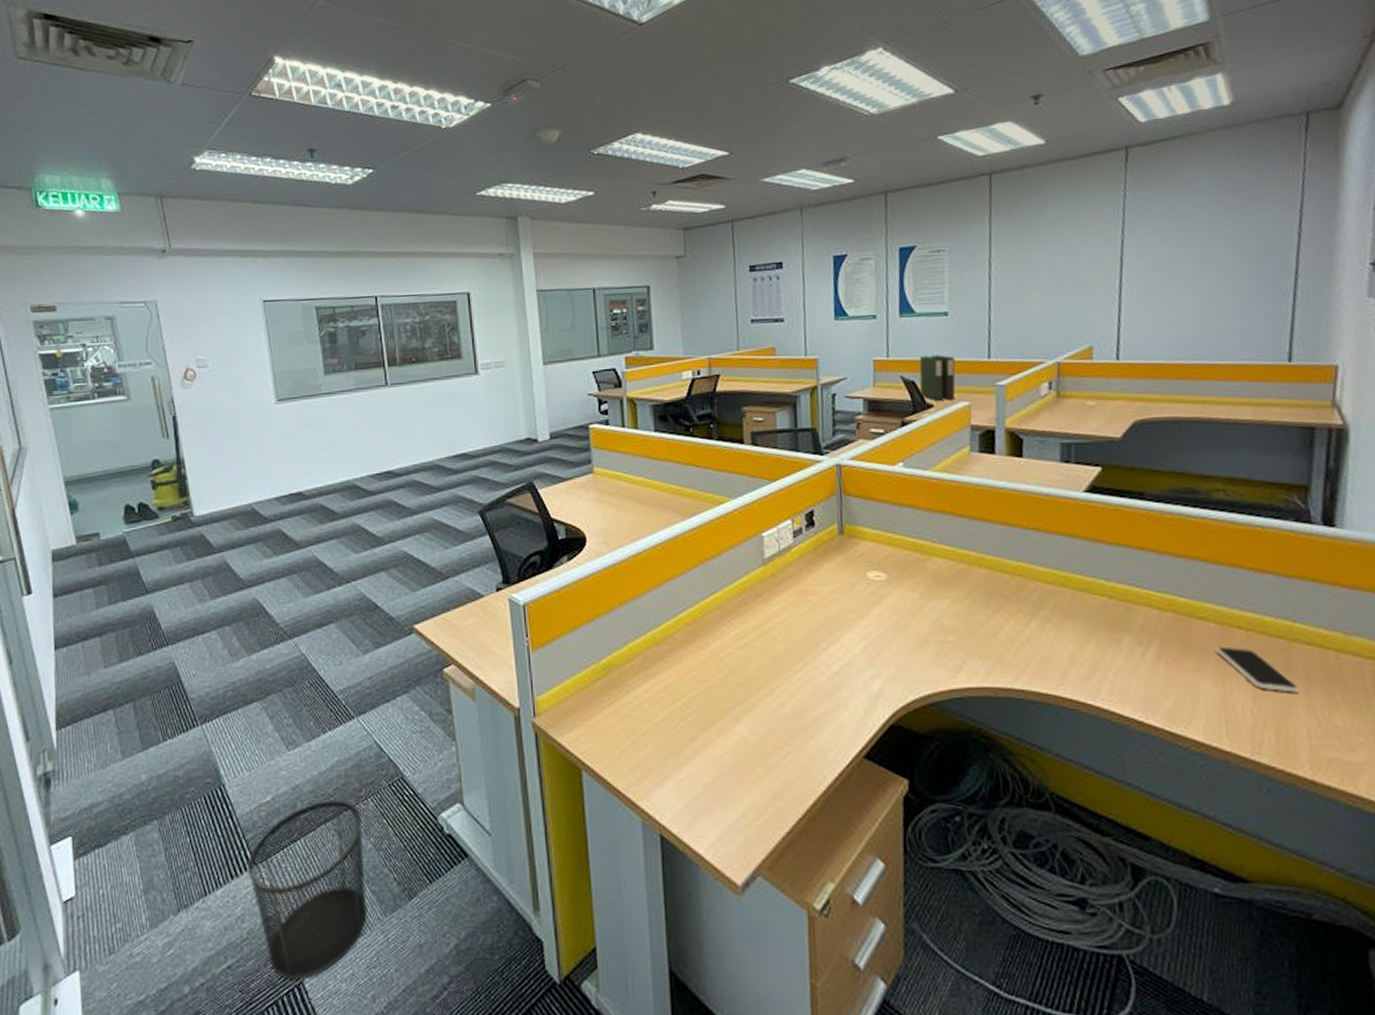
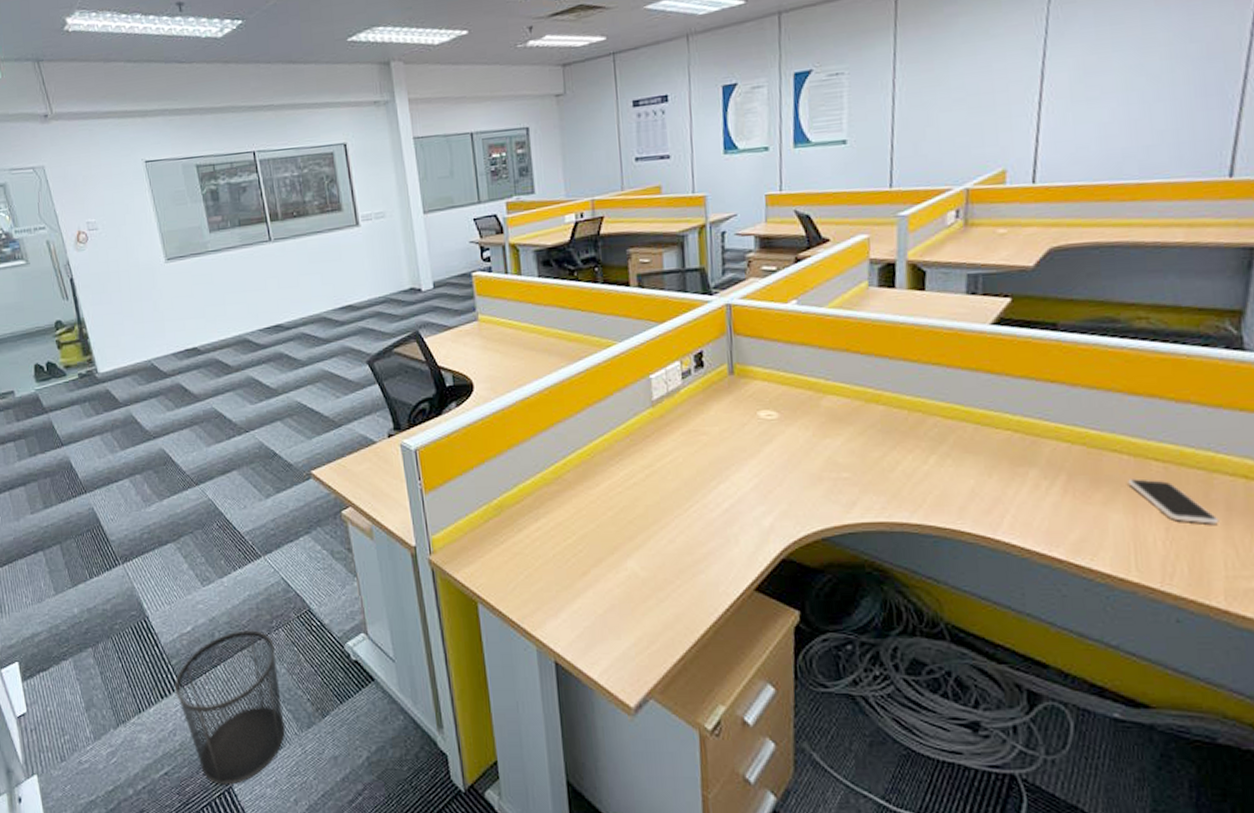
binder: present [919,354,956,401] -> none [814,186,854,235]

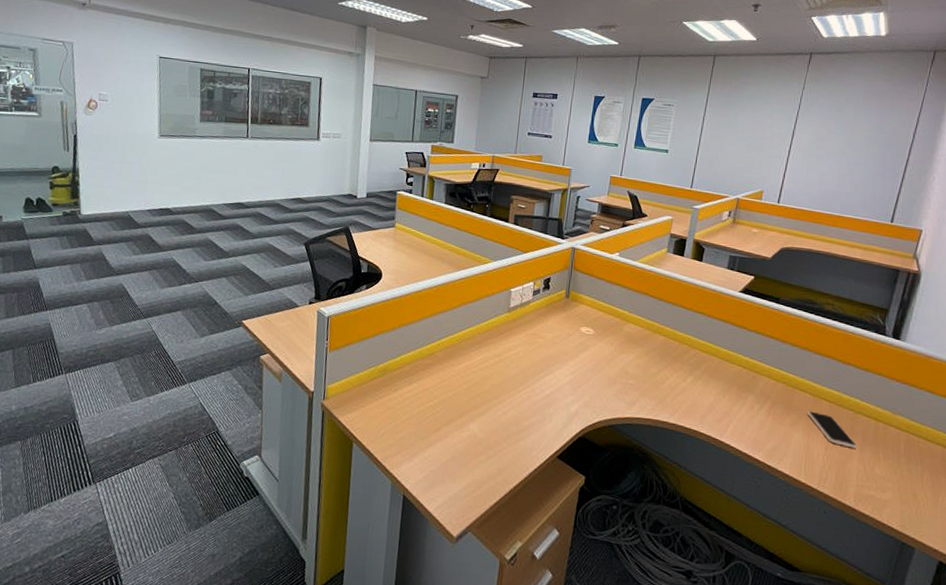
waste bin: present [174,629,285,785] -> none [86,441,182,571]

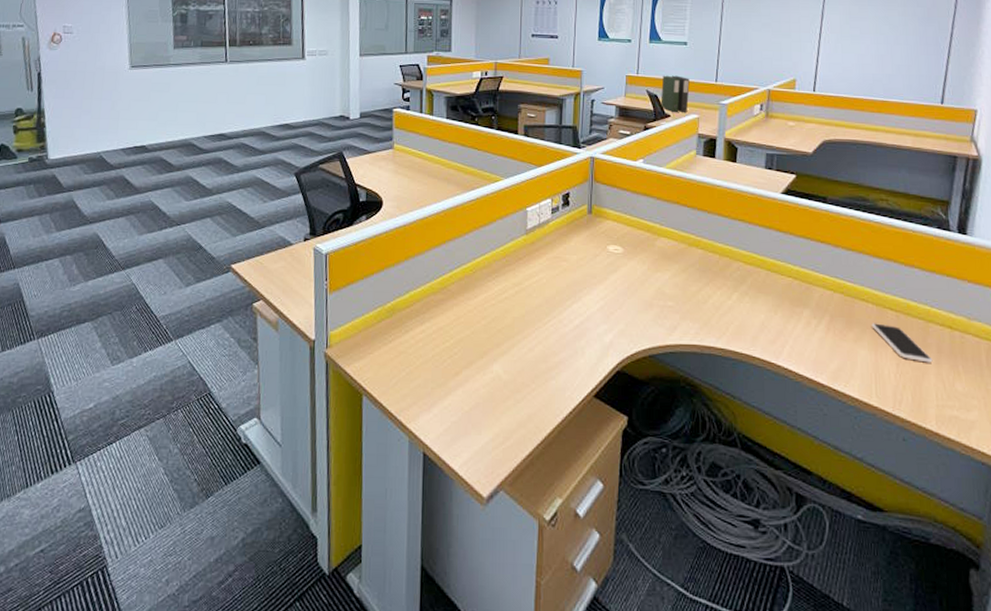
binder: none [639,178,667,214] -> present [660,75,690,112]

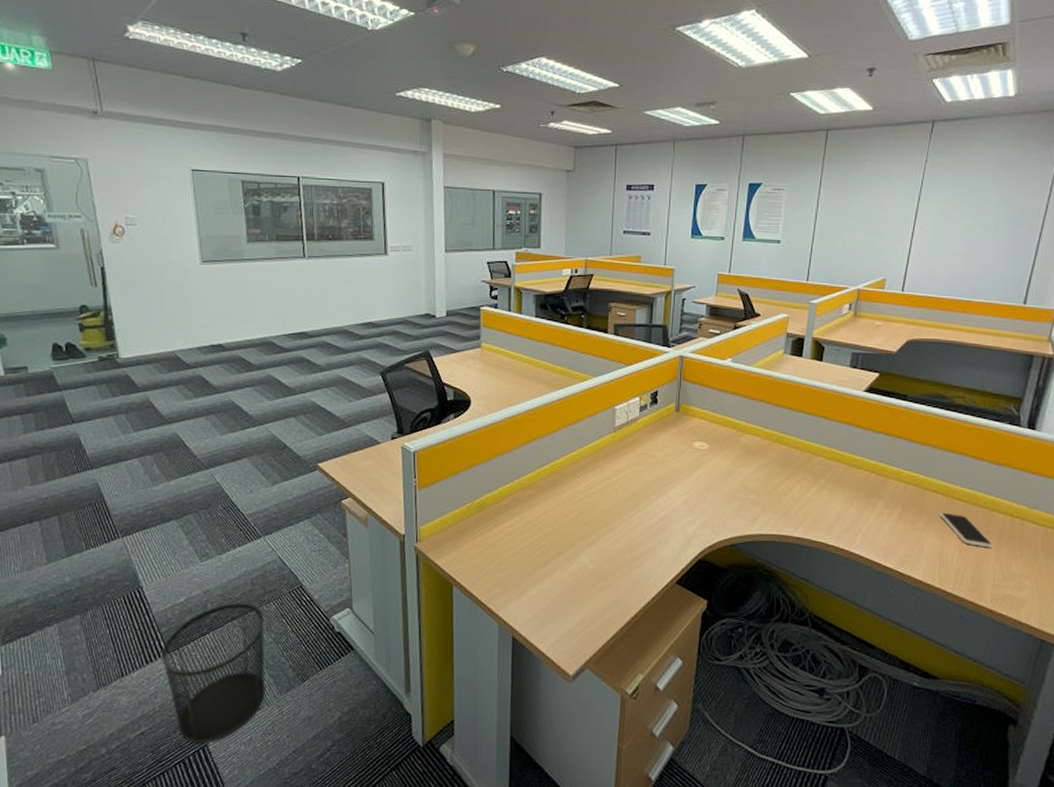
waste bin: none [65,408,172,564] -> present [160,601,266,743]
binder: present [660,75,690,112] -> none [751,274,781,312]

